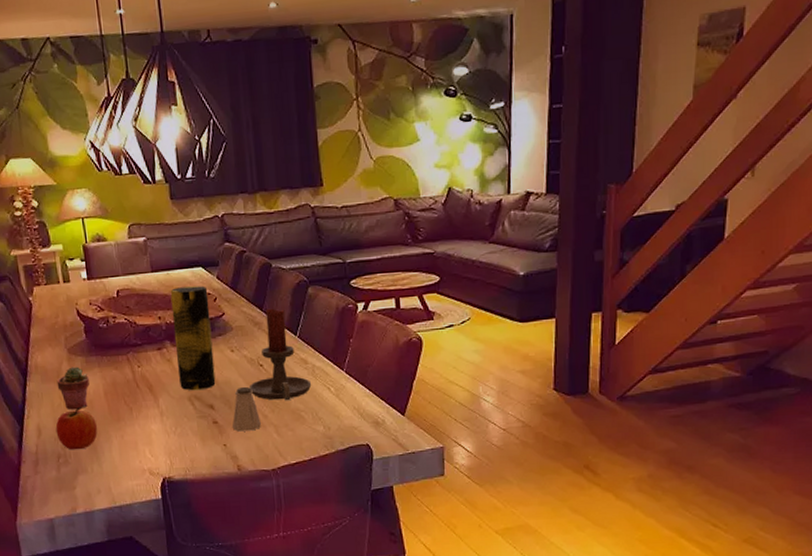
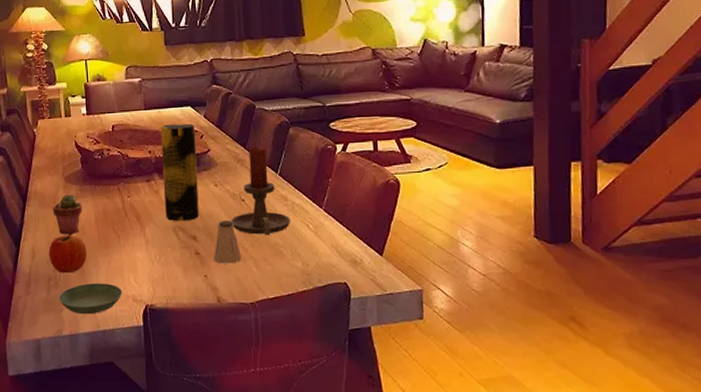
saucer: none [70,458,138,491] -> present [59,283,123,315]

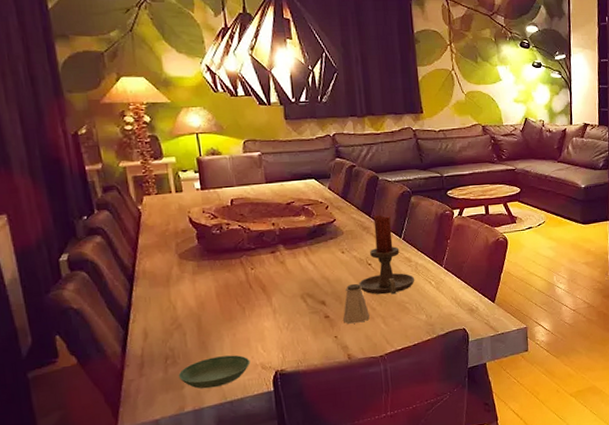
apple: present [48,232,86,273] -> none [164,309,208,351]
potted succulent: present [52,194,82,235] -> none [166,271,201,313]
vase: present [160,123,199,222] -> none [284,195,327,289]

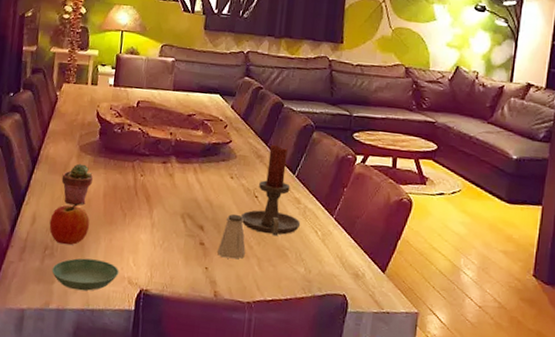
apple: none [164,309,208,351] -> present [49,203,90,246]
potted succulent: none [166,271,201,313] -> present [61,163,93,206]

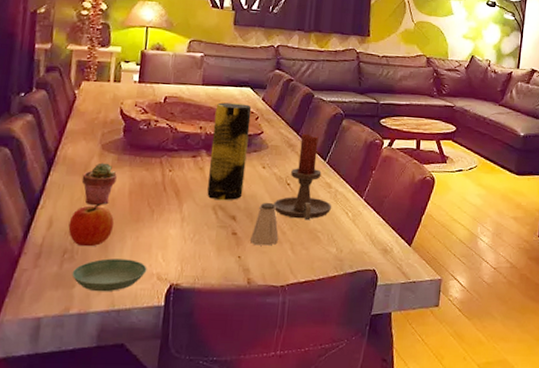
vase: none [176,109,221,210] -> present [207,102,252,201]

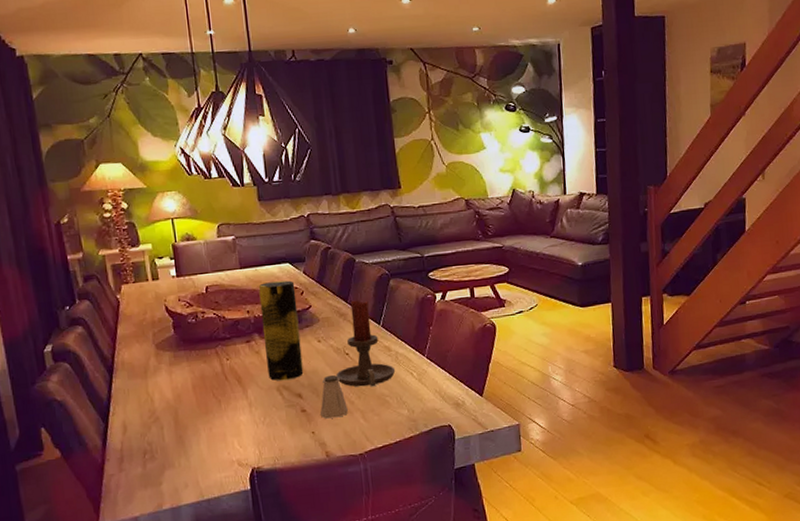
apple: present [68,203,114,247] -> none [142,402,185,445]
saucer: present [72,258,147,292] -> none [156,450,227,486]
potted succulent: present [81,162,117,206] -> none [144,361,178,405]

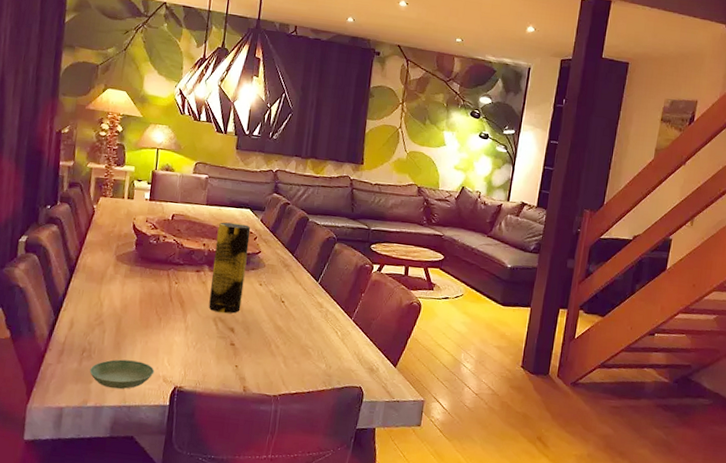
saucer: none [156,450,227,486] -> present [89,359,155,390]
saltshaker: present [320,374,348,419] -> none [247,317,273,358]
candle holder: present [336,300,396,387] -> none [269,254,323,337]

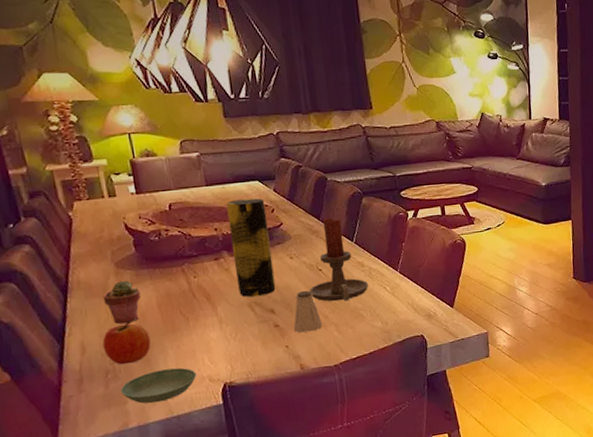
apple: none [87,309,126,348] -> present [102,321,151,365]
potted succulent: none [98,272,130,311] -> present [102,280,141,325]
saltshaker: none [247,317,273,358] -> present [294,290,322,333]
candle holder: none [269,254,323,337] -> present [309,217,369,302]

